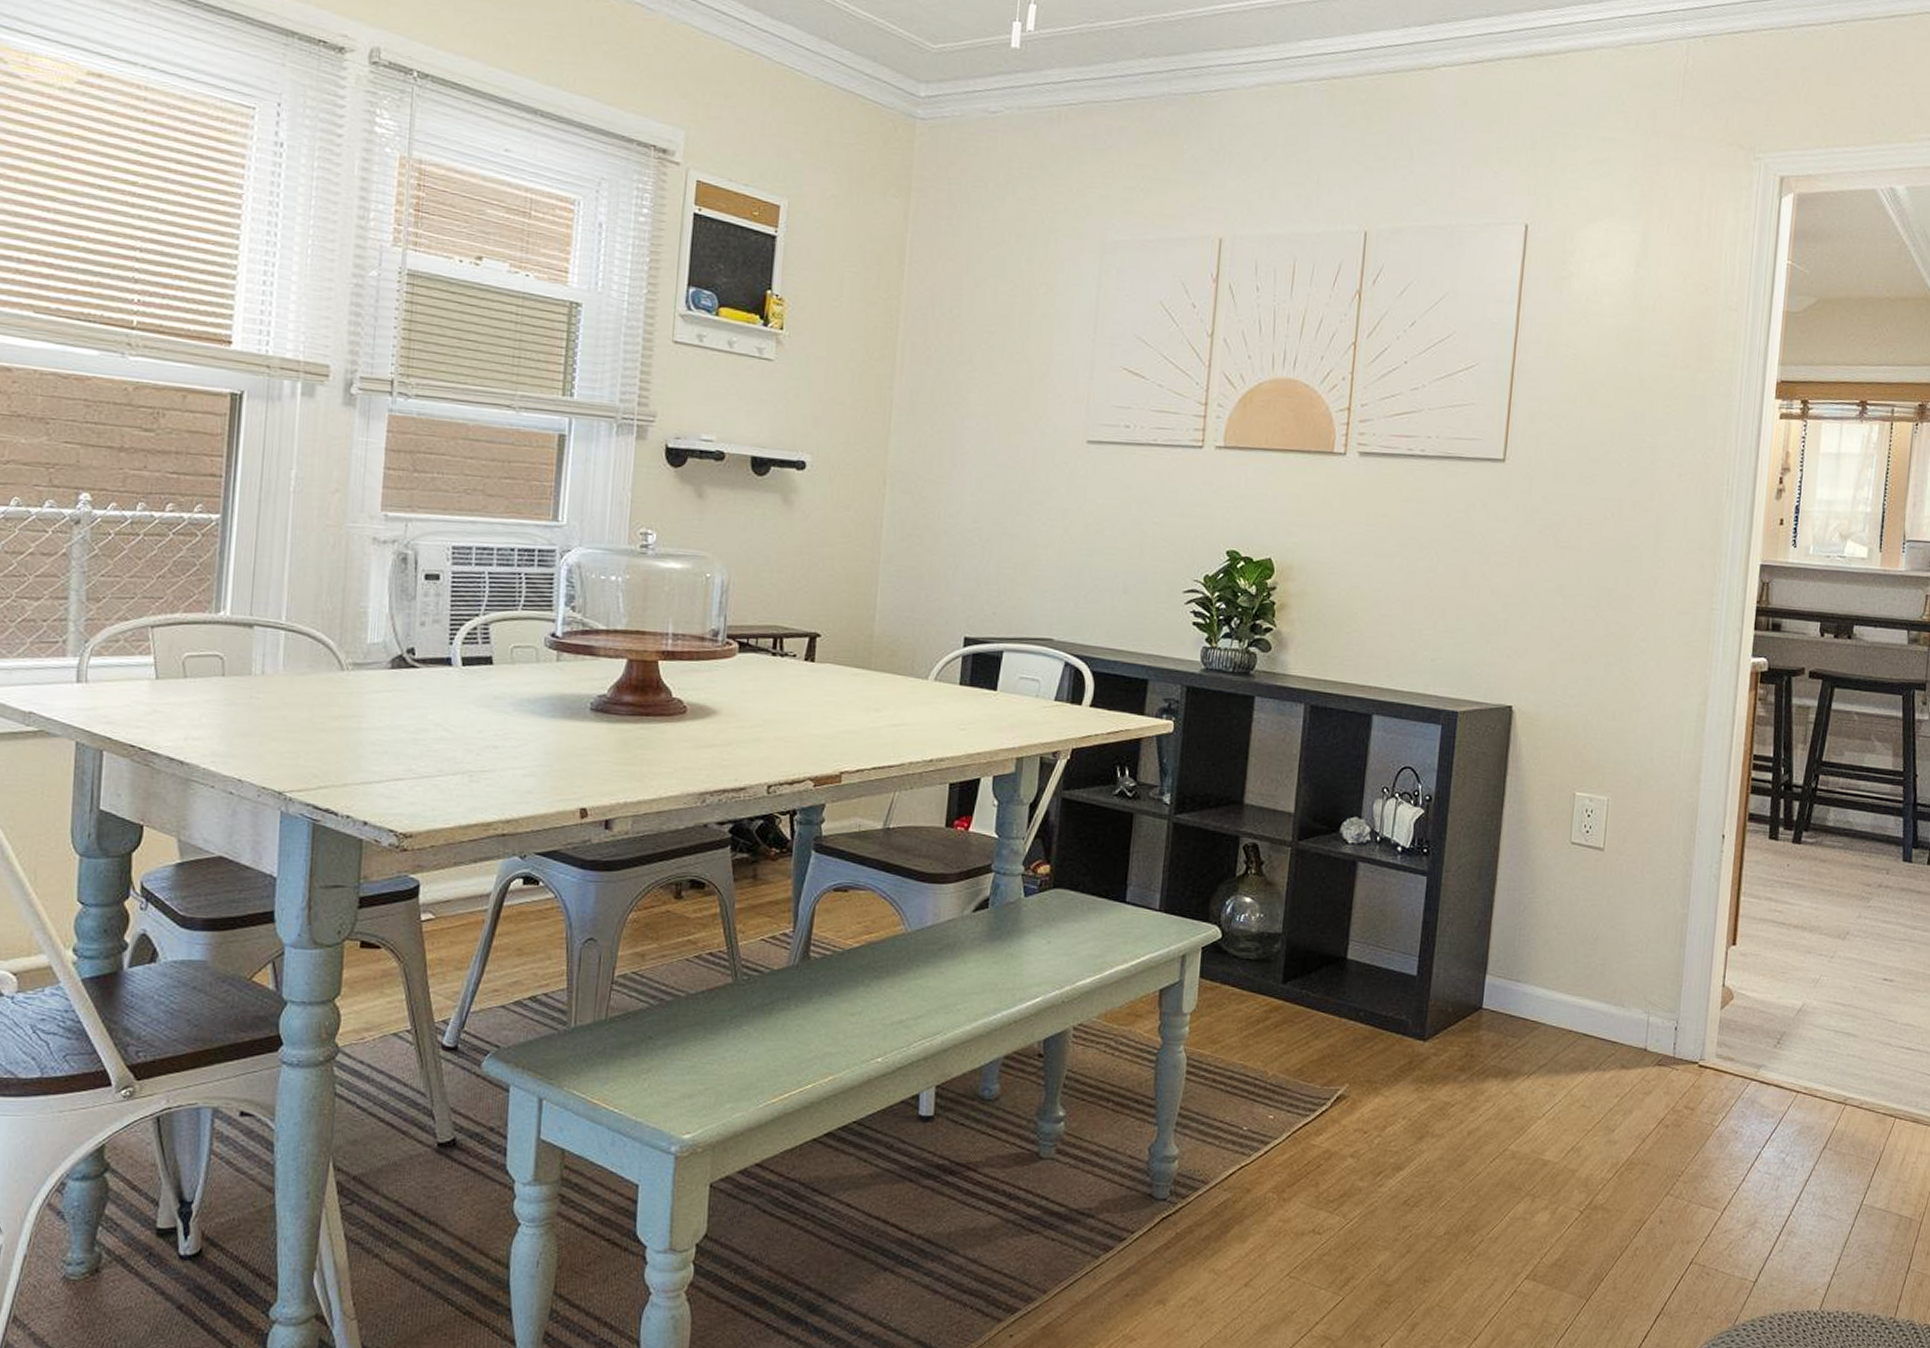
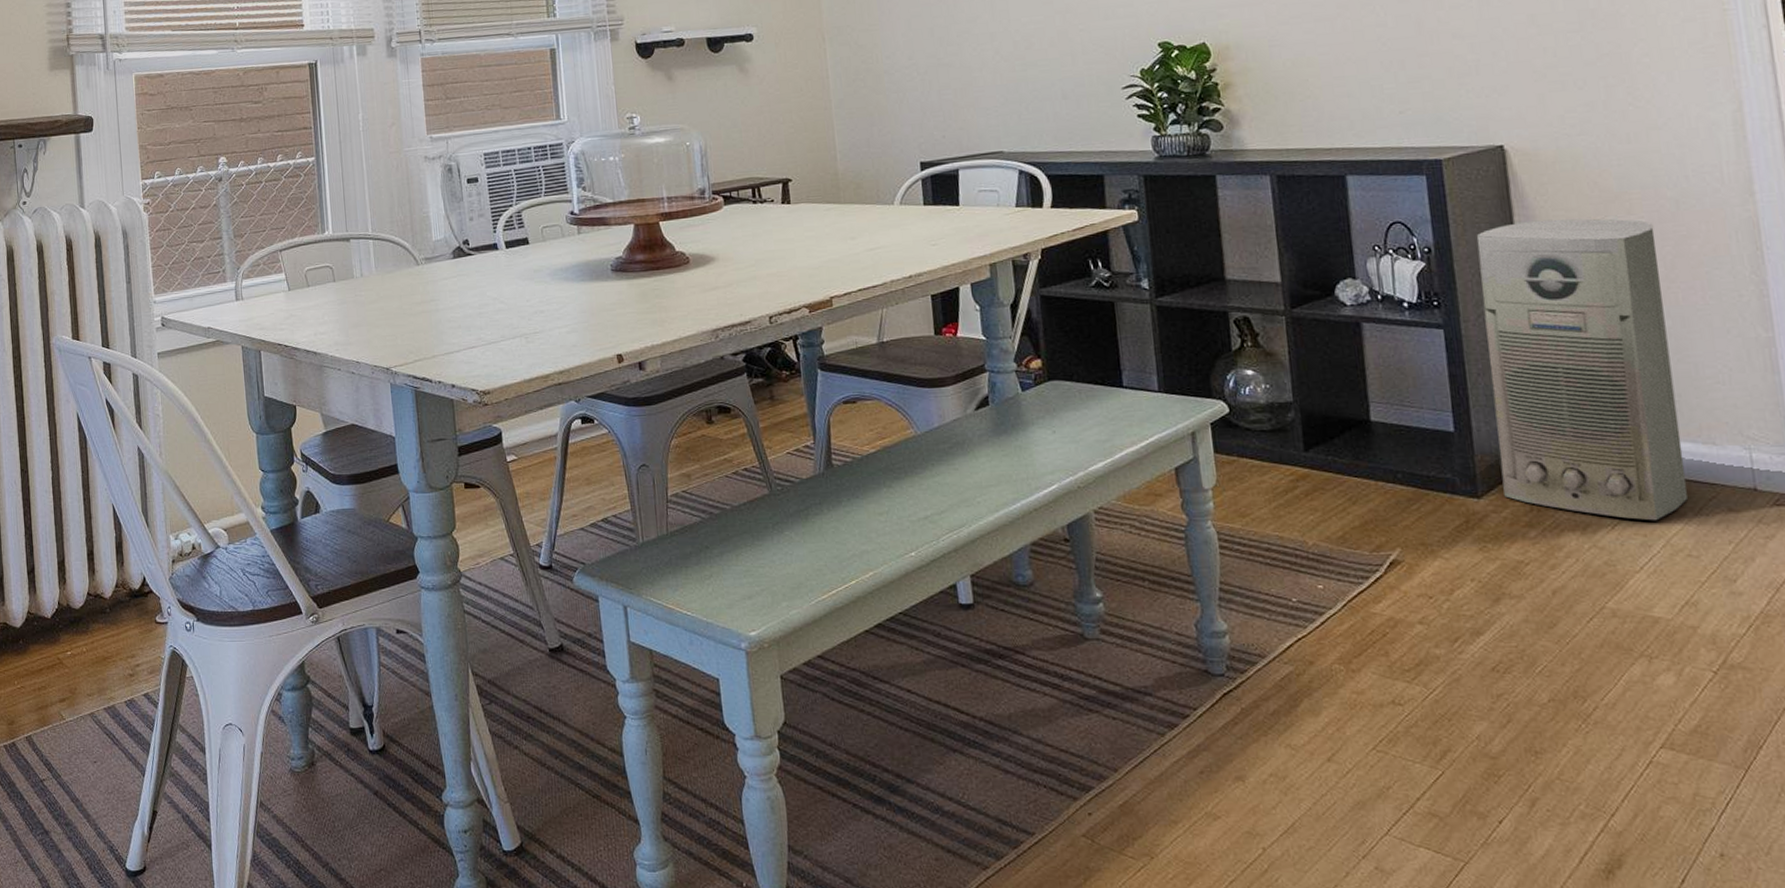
air purifier: none [1446,782,1617,1073] -> present [1476,218,1688,521]

